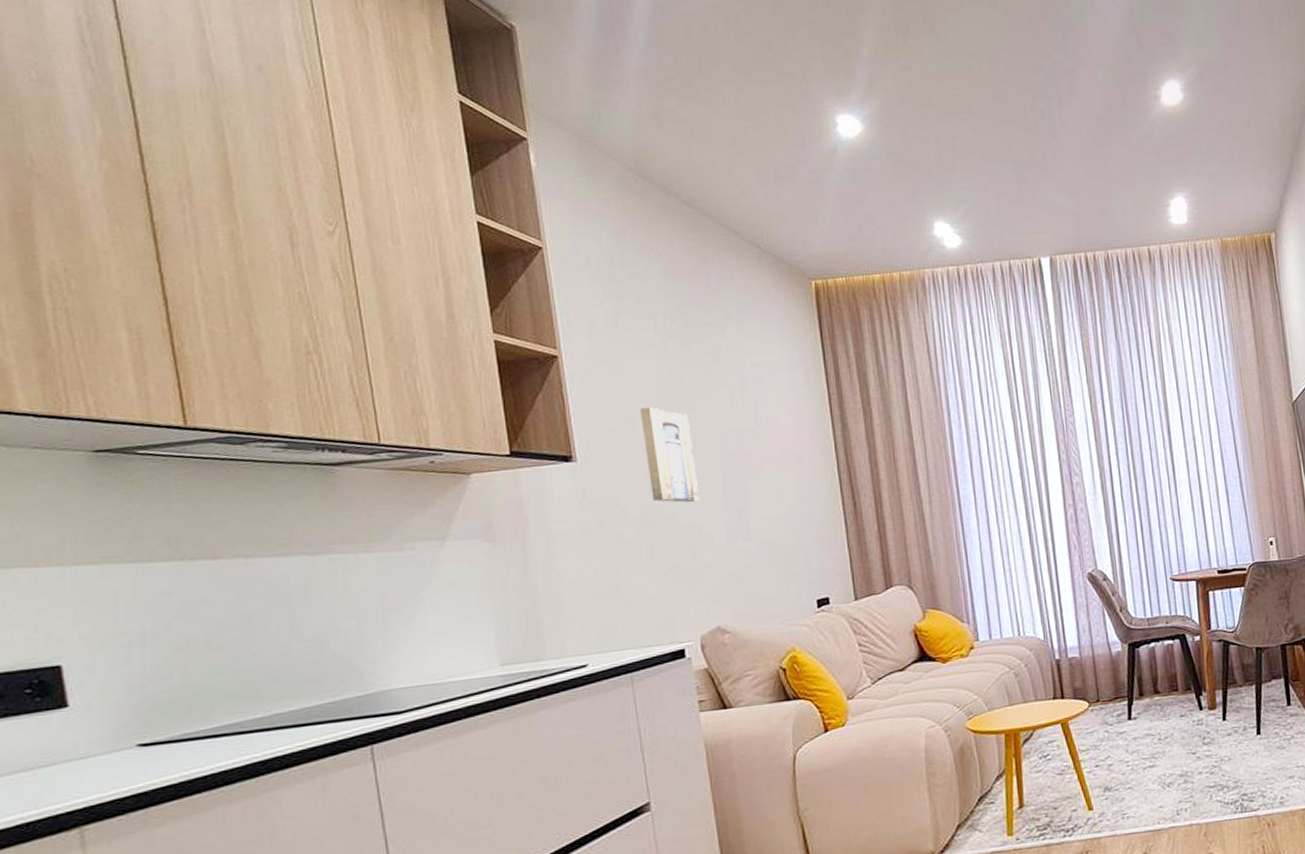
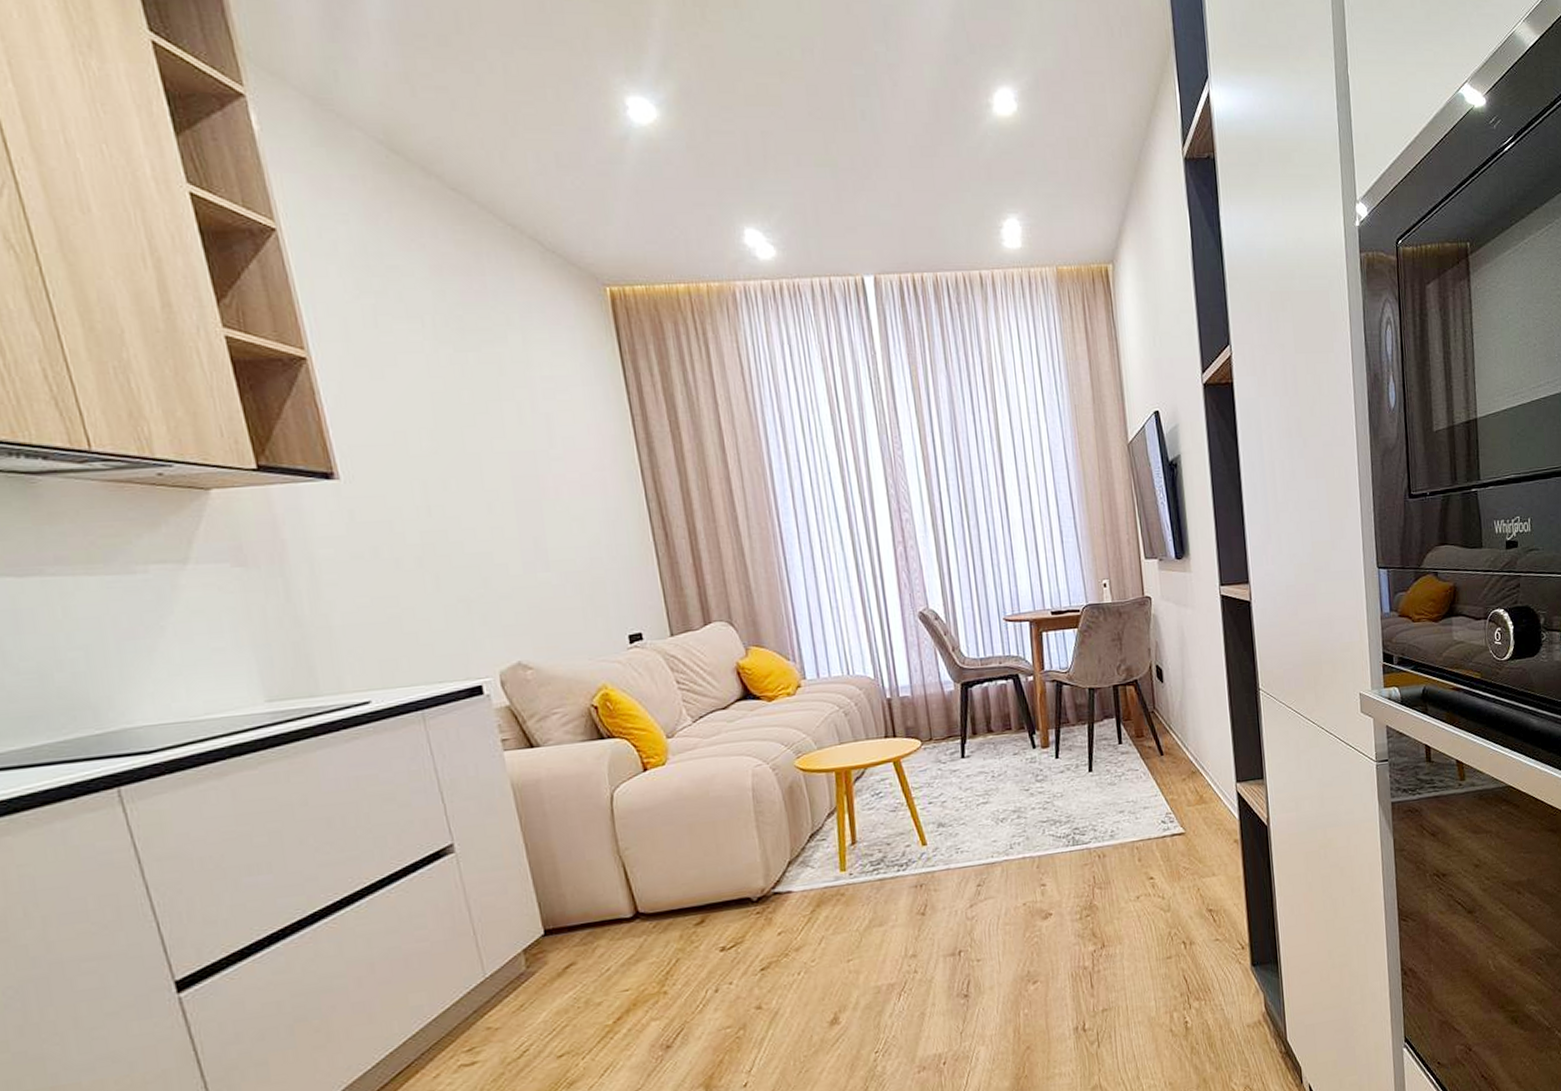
wall art: present [639,407,700,503] -> none [411,421,490,529]

